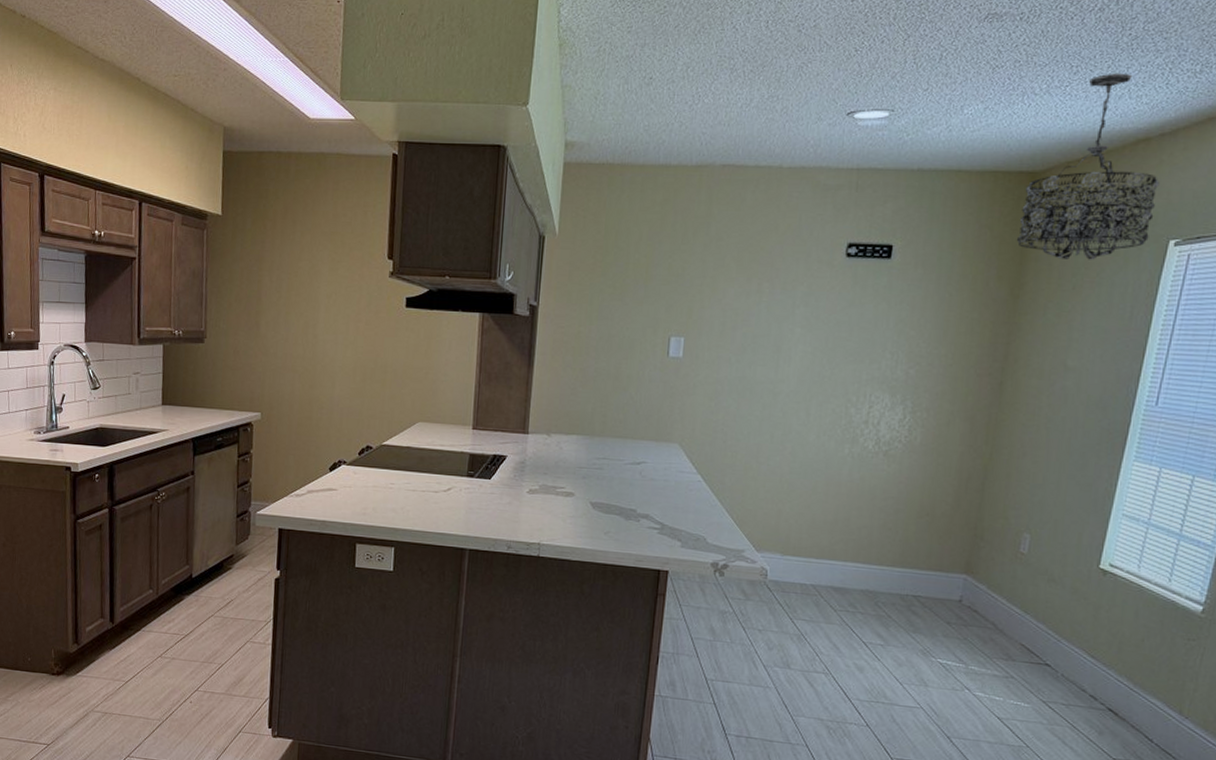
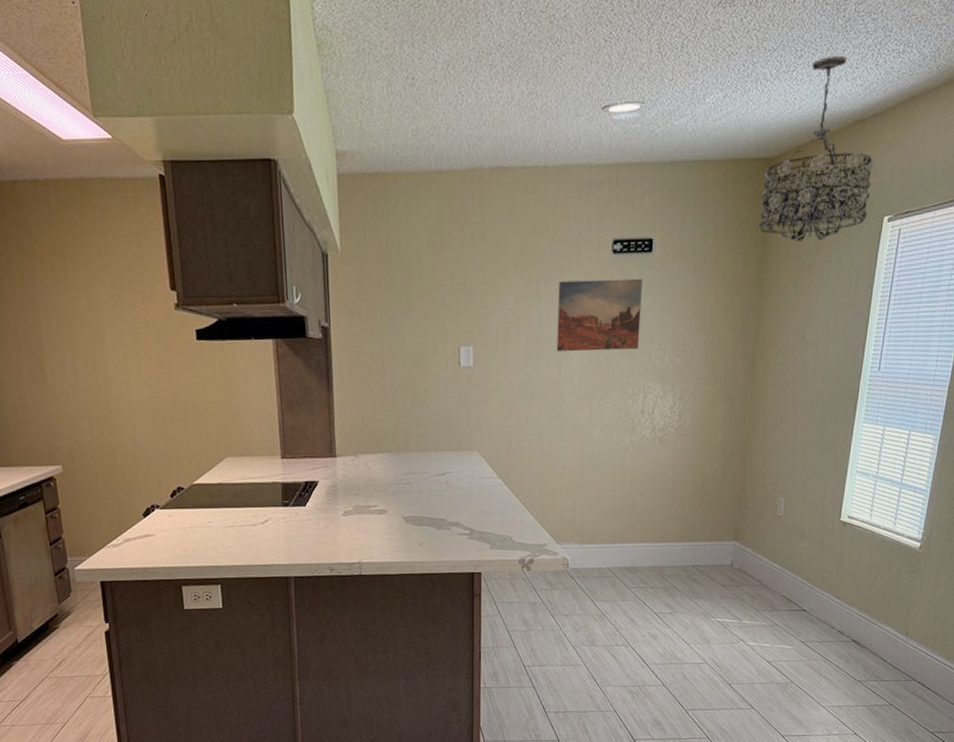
wall art: none [774,280,878,356] -> present [556,278,642,352]

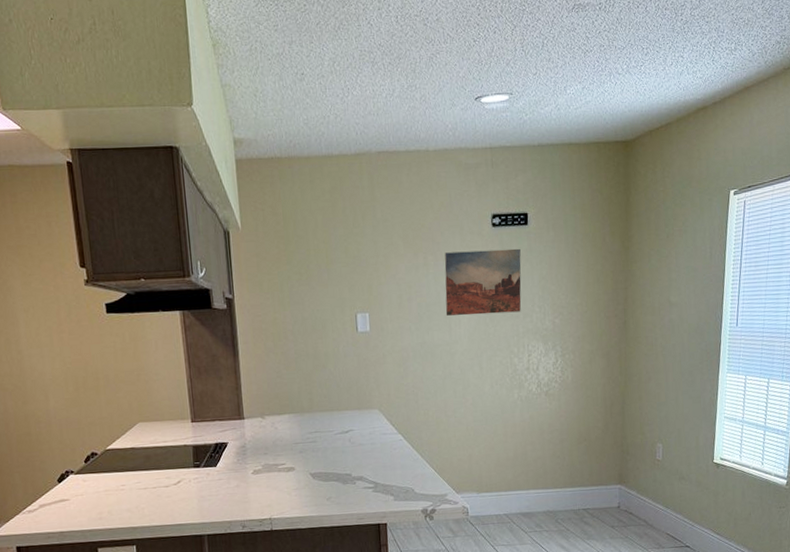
chandelier: present [758,55,874,242] -> none [621,52,718,213]

